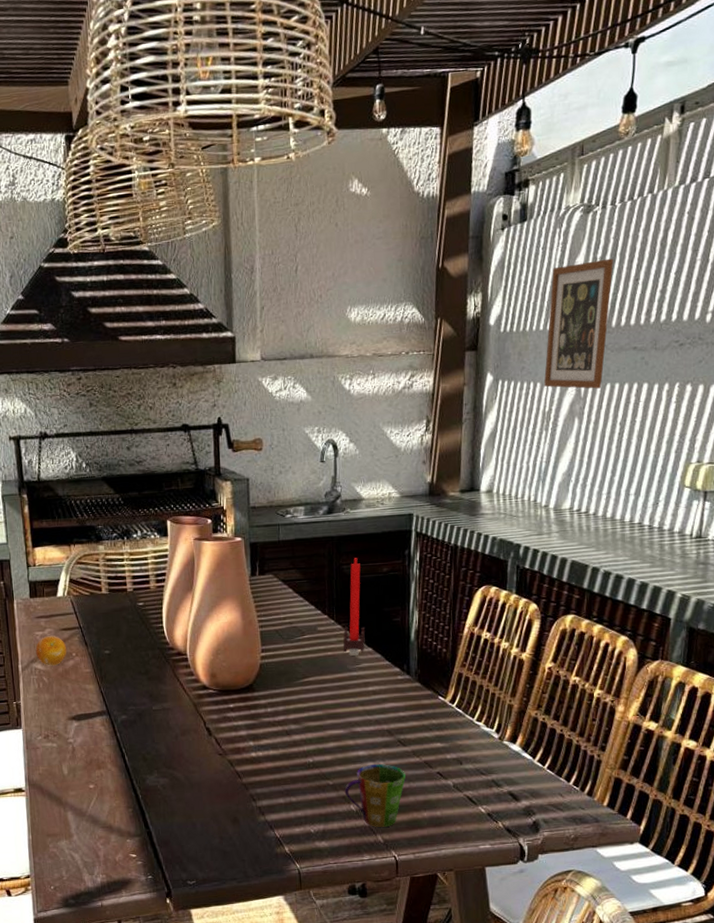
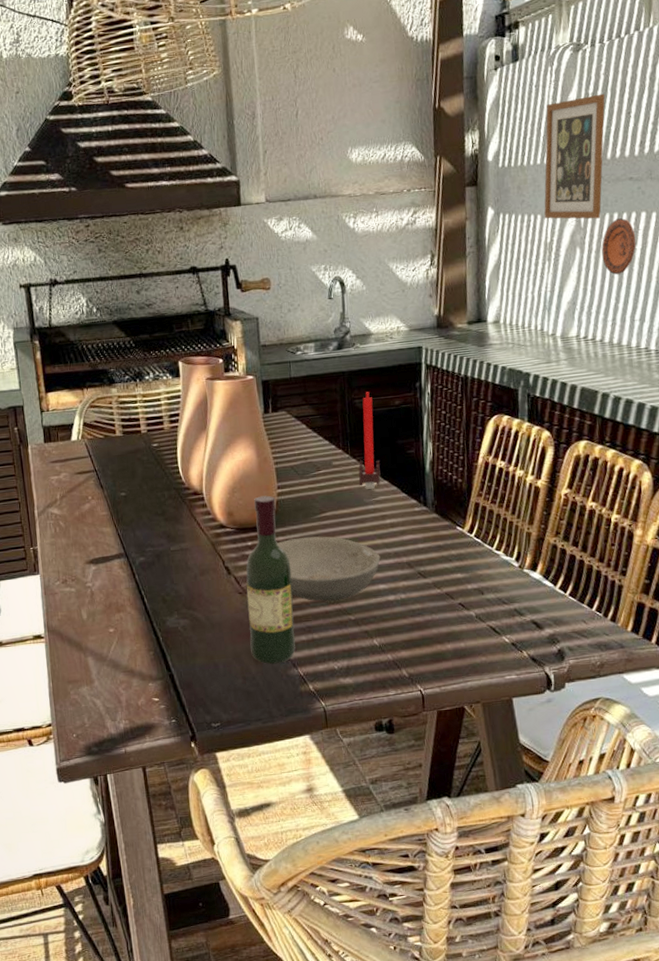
fruit: present [35,636,67,666] -> none [51,480,83,510]
wine bottle: none [226,658,273,826] -> present [246,495,296,665]
bowl: none [258,700,361,766] -> present [276,536,381,602]
cup: present [344,764,406,828] -> none [366,597,428,662]
decorative plate: none [600,389,636,447] -> present [601,218,636,275]

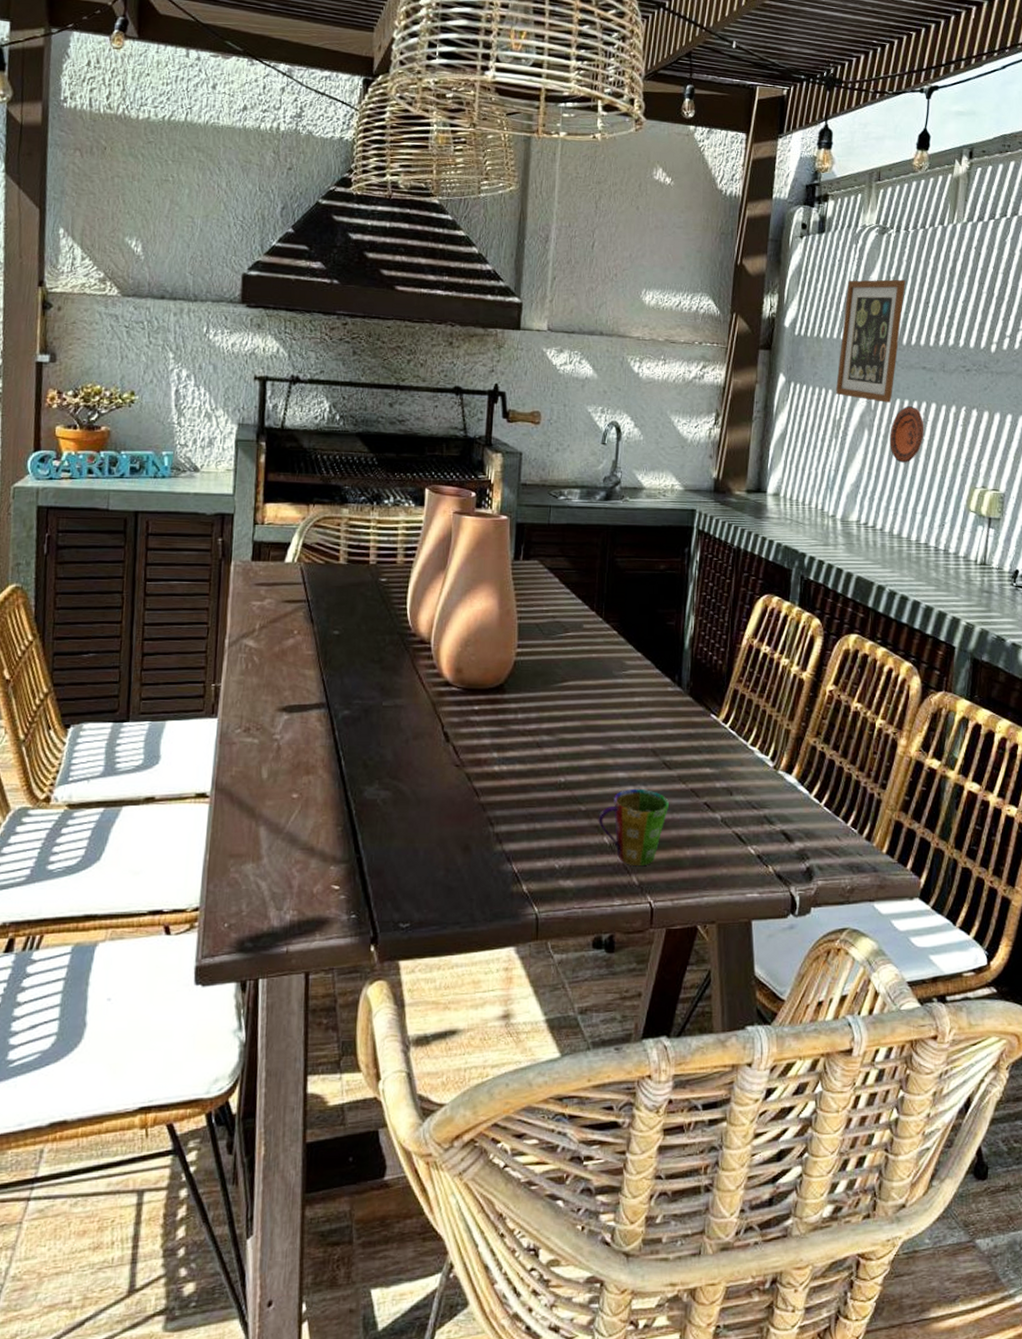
wine bottle: present [246,495,296,665] -> none [460,654,521,856]
bowl: present [276,536,381,602] -> none [507,707,623,786]
candle: present [358,392,381,489] -> none [609,551,636,660]
cup: none [366,597,428,662] -> present [598,789,669,867]

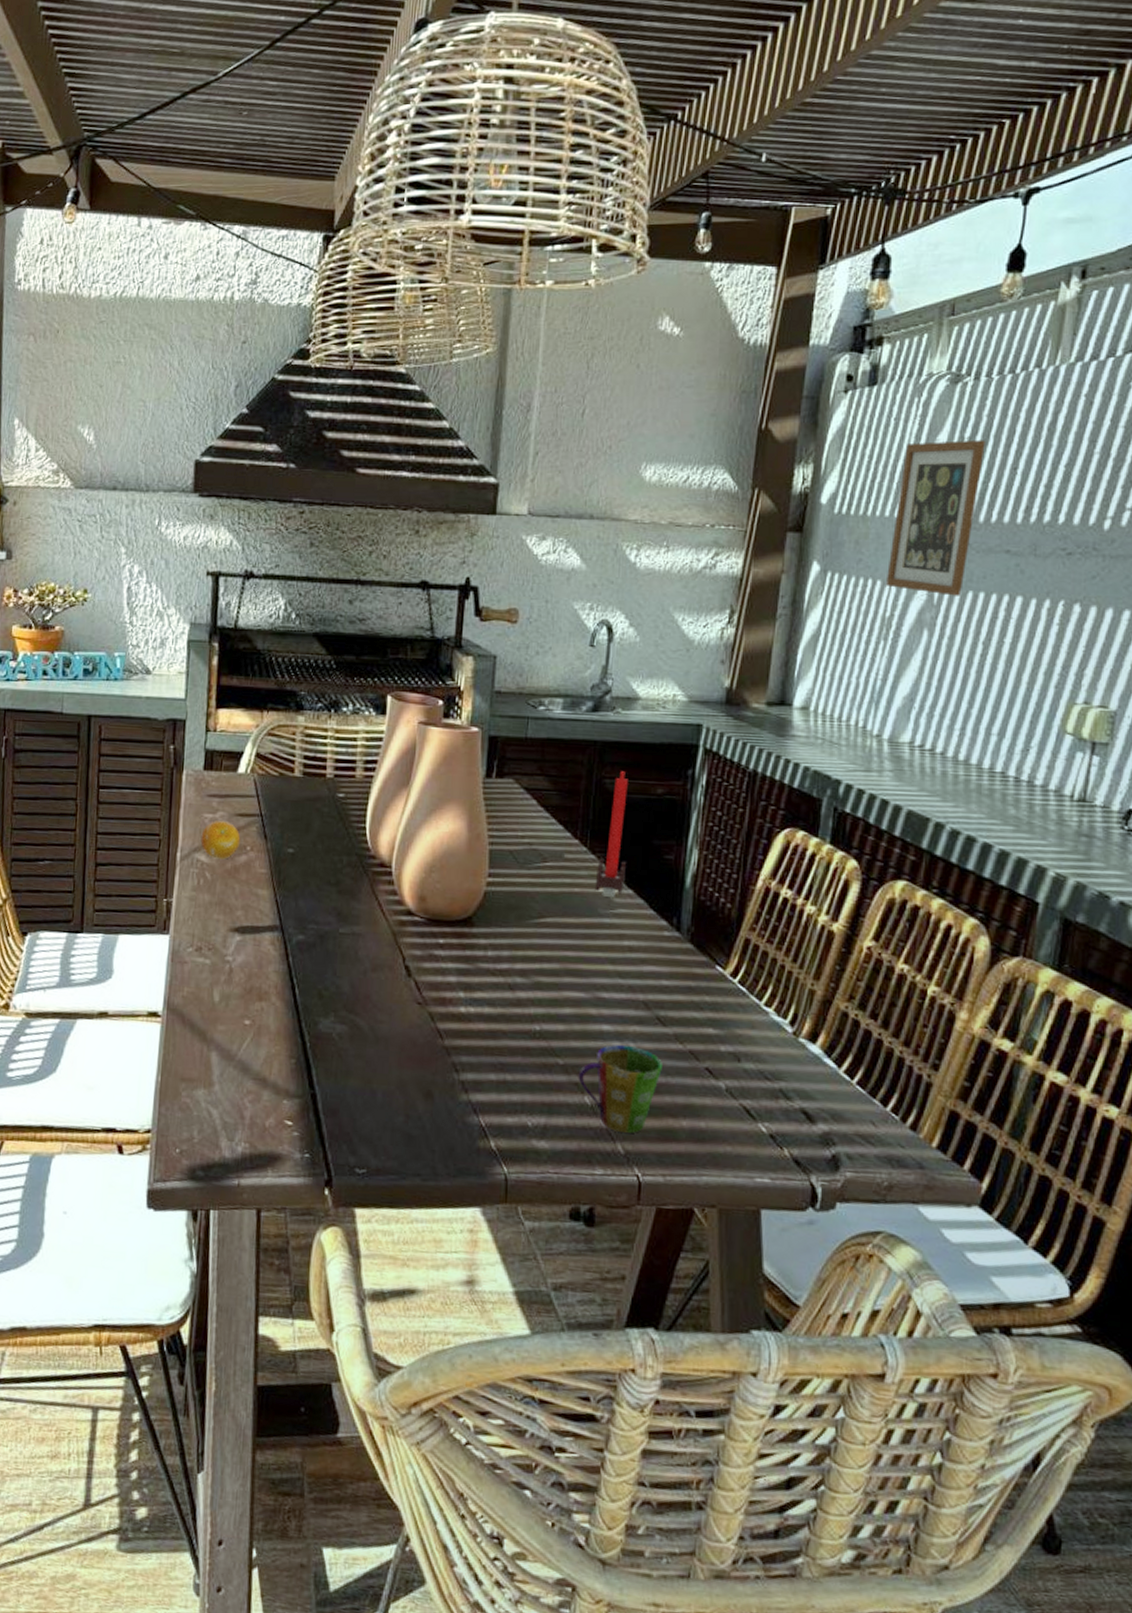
fruit: none [249,608,288,644] -> present [200,821,241,859]
candle: none [609,551,636,660] -> present [594,771,628,897]
decorative plate: present [890,406,924,463] -> none [957,600,1006,672]

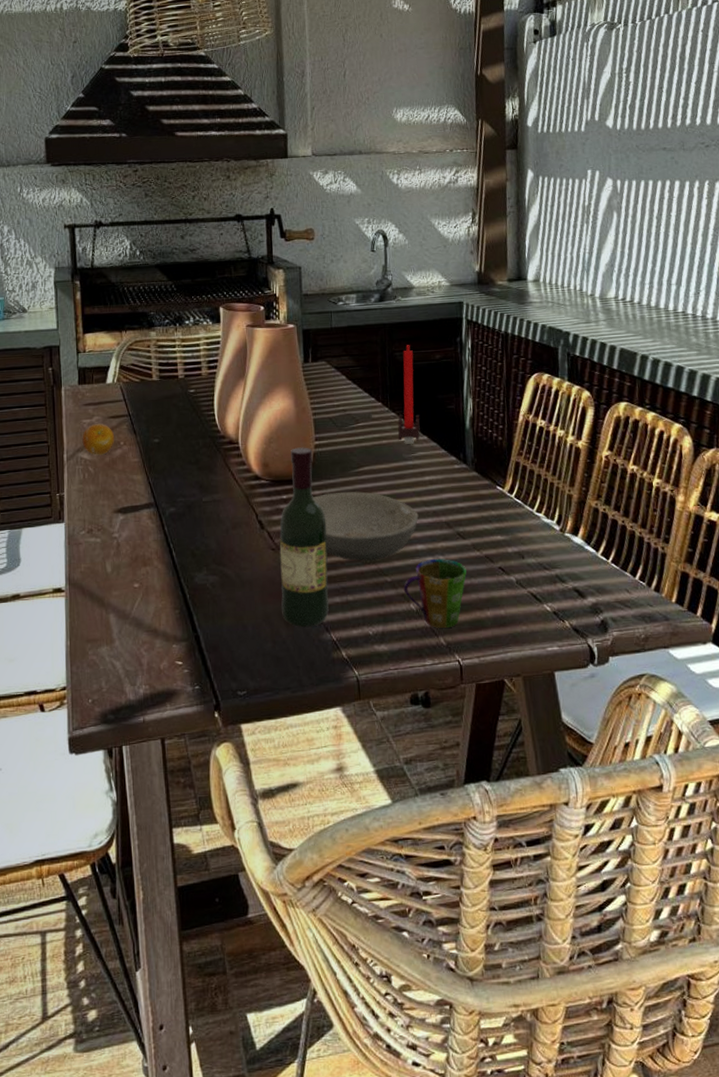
wine bottle: none [421,882,490,1106] -> present [279,447,329,628]
bowl: none [476,944,609,1037] -> present [312,491,419,562]
wall art: present [885,439,985,596] -> none [581,69,639,186]

